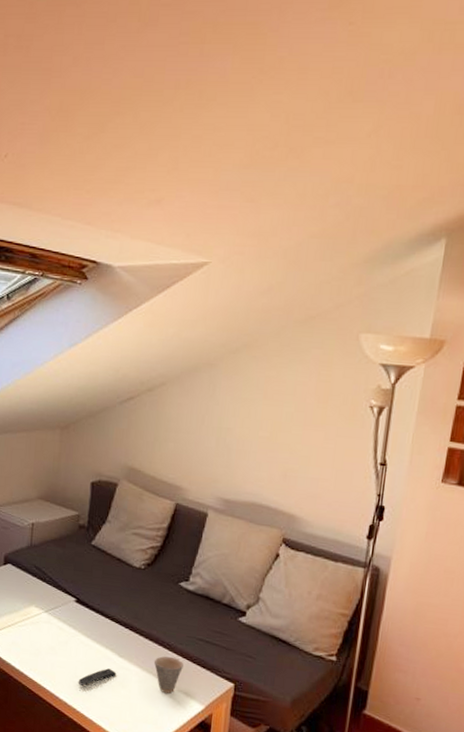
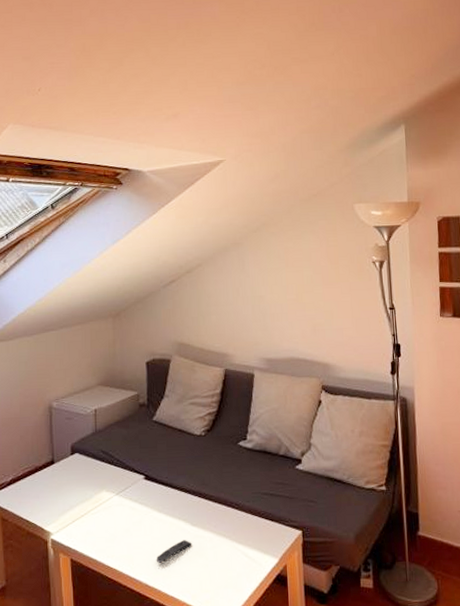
cup: present [153,656,184,694] -> none [225,516,253,553]

